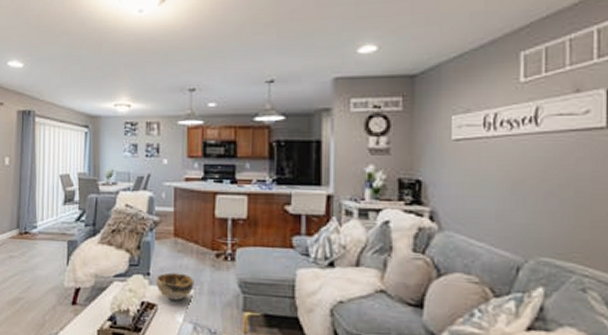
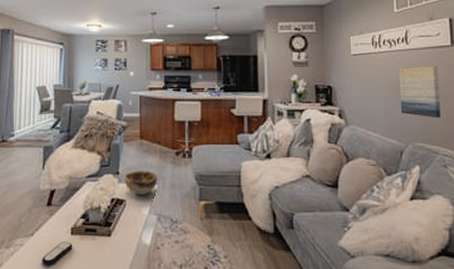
wall art: none [520,155,583,227] -> present [398,66,441,119]

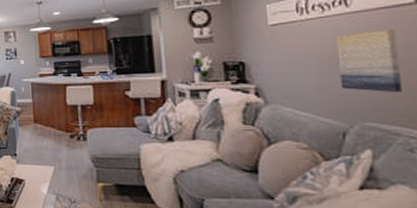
decorative bowl: present [124,171,158,195] -> none [22,153,54,175]

